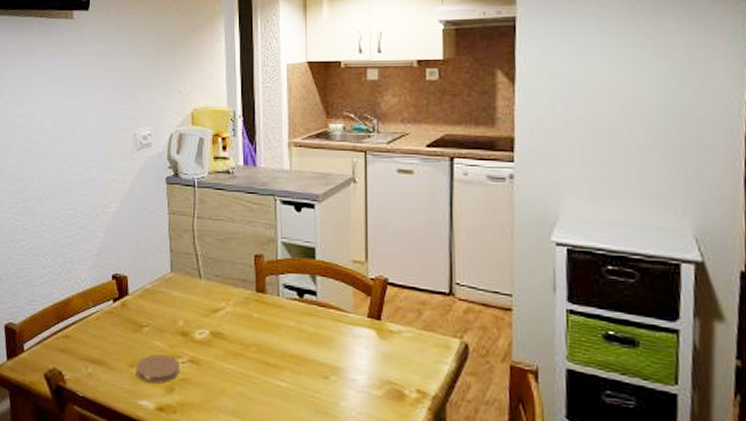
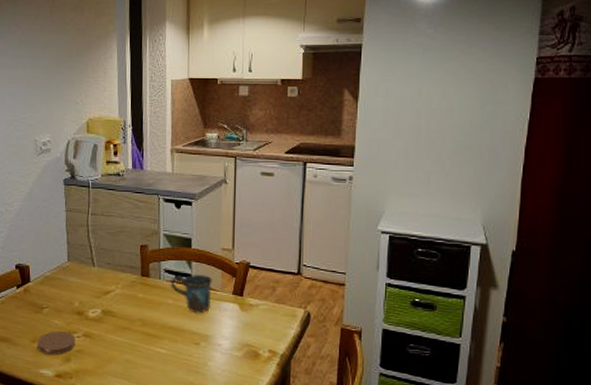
mug: none [291,292,342,340] -> present [170,275,212,314]

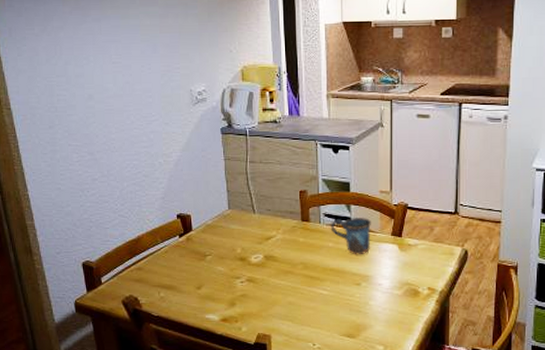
coaster: present [37,331,76,356] -> none [201,277,240,301]

